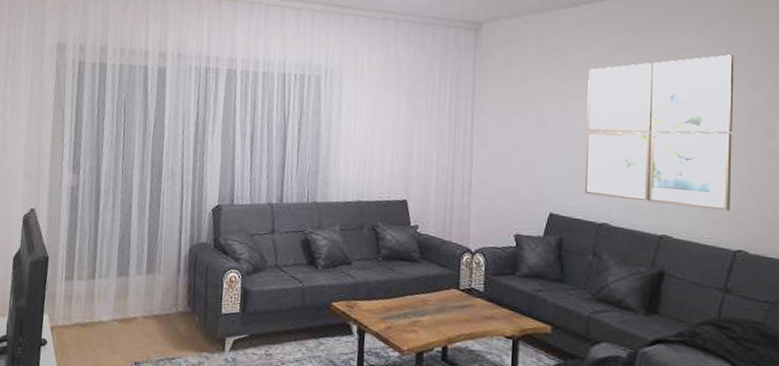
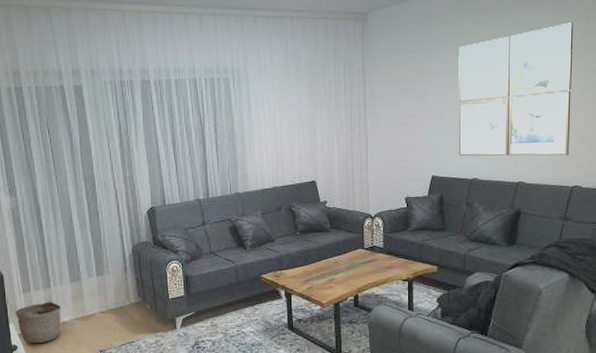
basket: none [52,294,103,342] -> present [15,301,62,343]

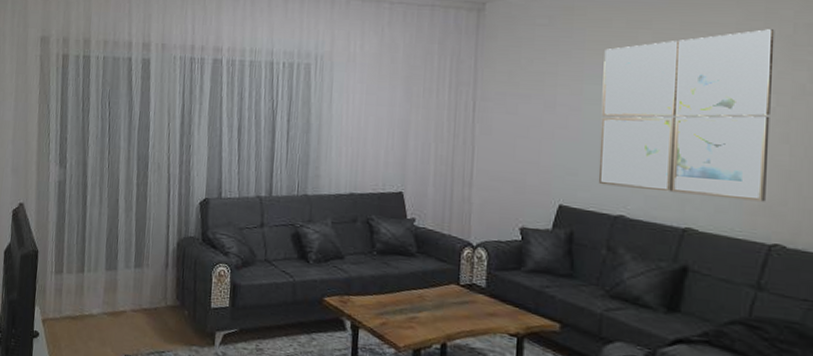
basket: present [15,301,62,343] -> none [43,287,92,335]

